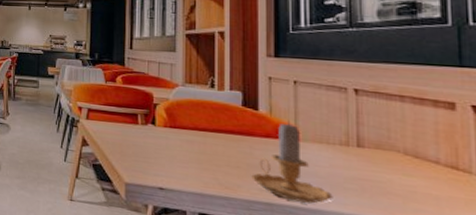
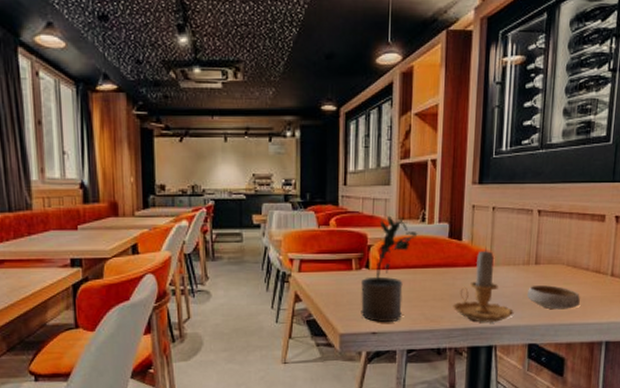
potted plant: none [147,78,207,181] -> present [361,215,418,323]
bowl: none [349,170,431,207] -> present [526,285,580,310]

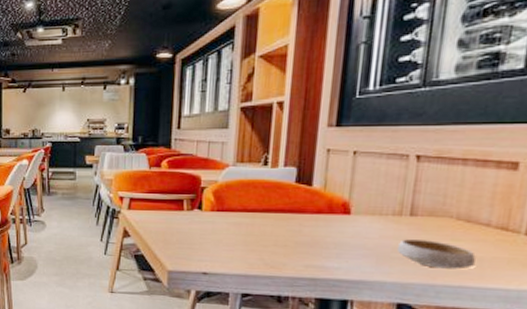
potted plant: present [361,215,418,323] -> none [191,158,259,265]
candle: present [452,247,514,323] -> none [298,194,379,276]

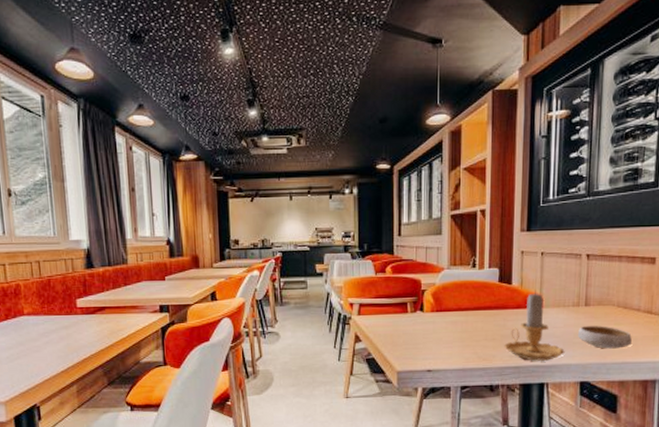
candle: none [298,194,379,276] -> present [504,290,565,362]

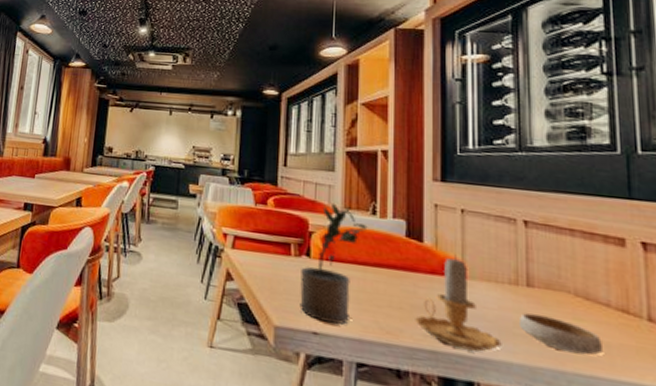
potted plant: none [416,262,469,361] -> present [299,203,368,325]

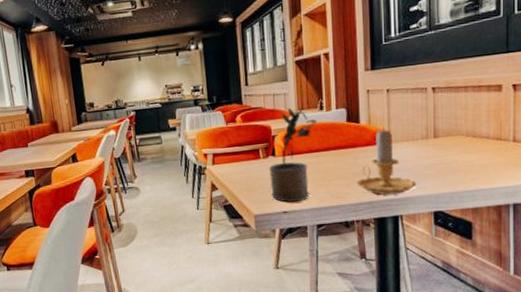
bowl: present [518,313,602,356] -> none [428,155,483,178]

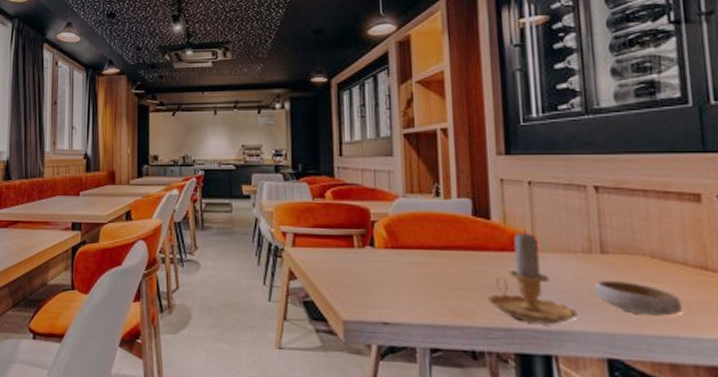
potted plant: present [269,107,317,203] -> none [366,188,432,313]
bowl: none [428,155,483,178] -> present [593,281,682,316]

